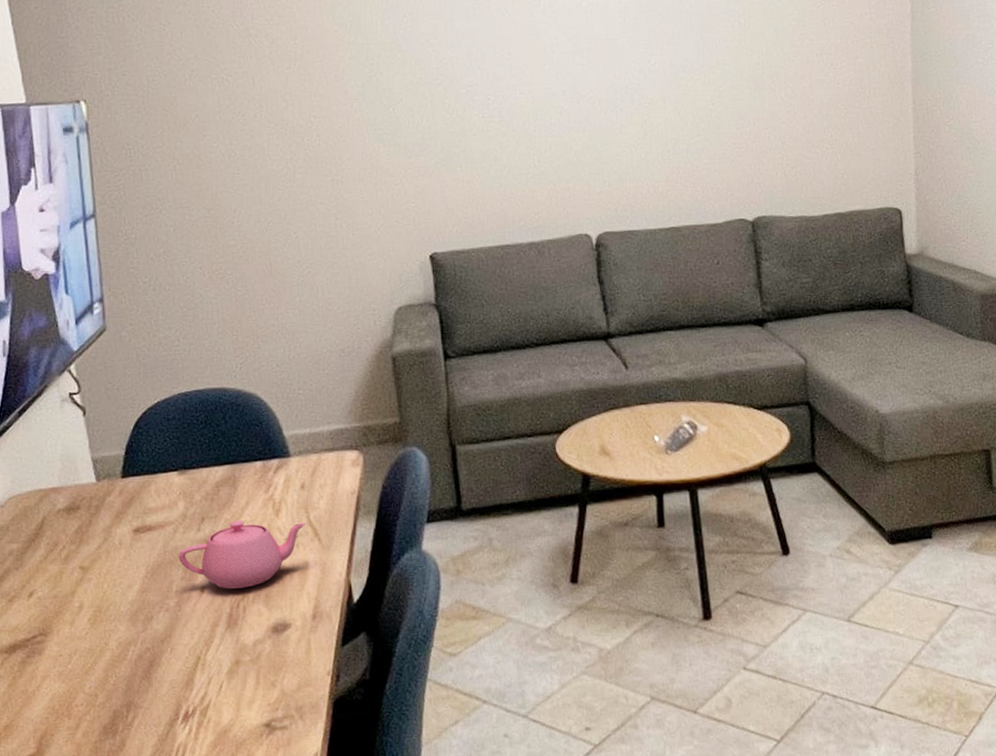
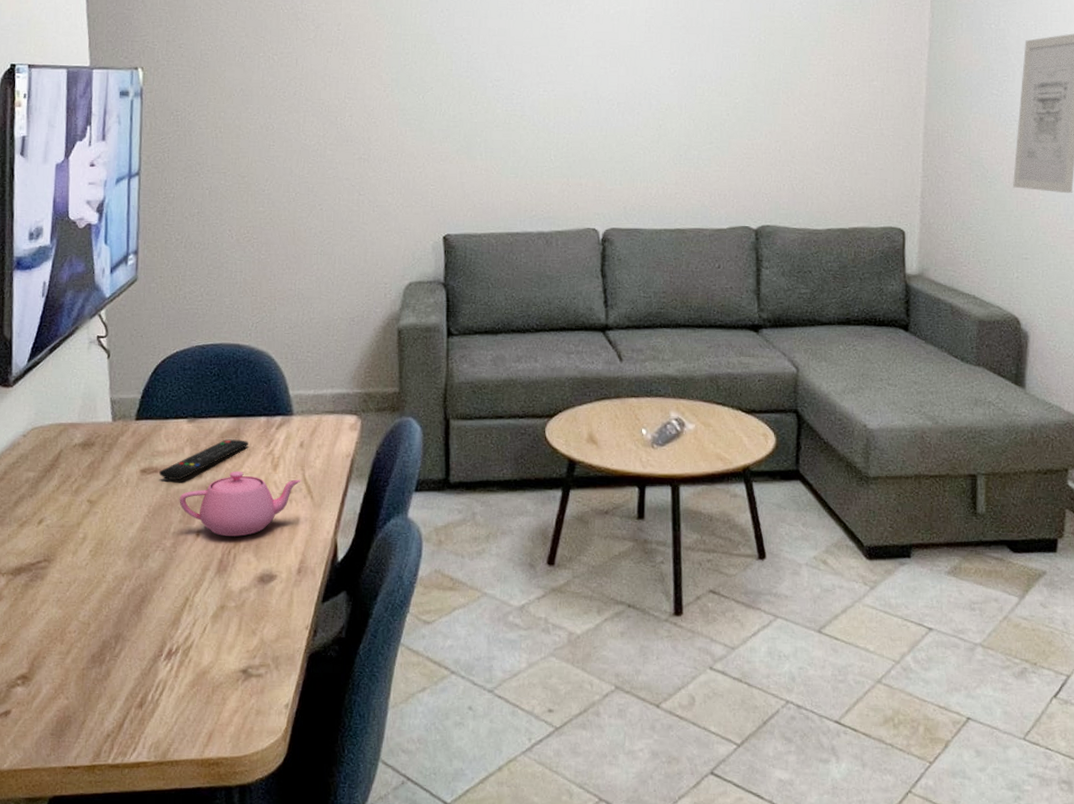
remote control: none [154,487,246,537] -> present [159,439,248,481]

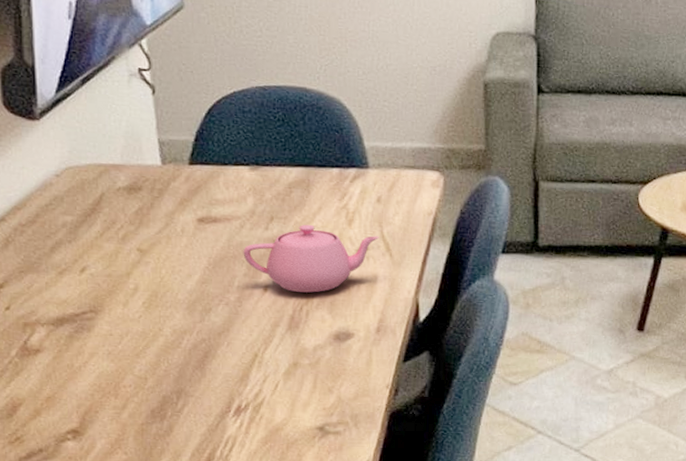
remote control: present [159,439,248,481] -> none [219,190,319,232]

